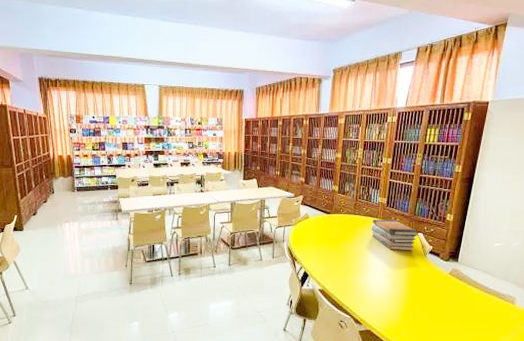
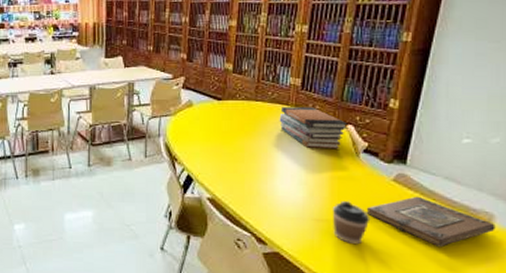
coffee cup: none [408,290,434,323] -> present [333,201,371,245]
book: none [431,285,517,323] -> present [366,196,495,248]

